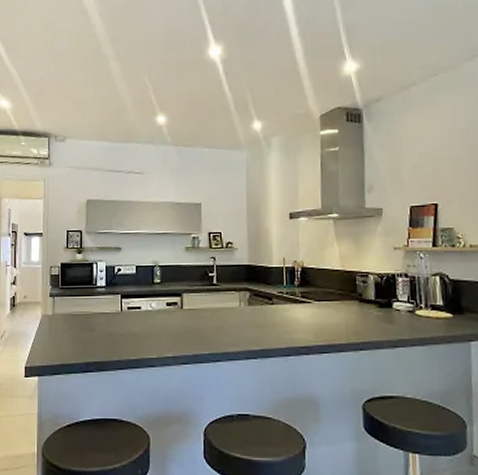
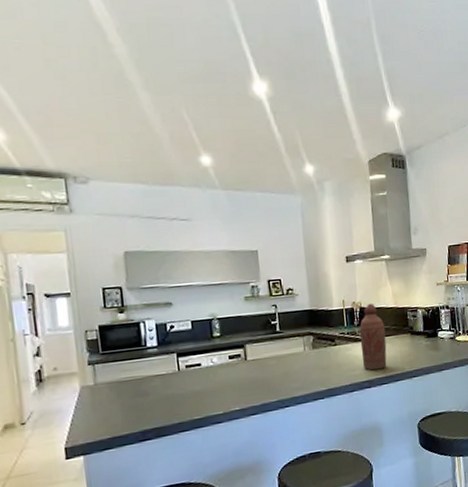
bottle: none [299,263,330,336] -> present [359,303,387,371]

